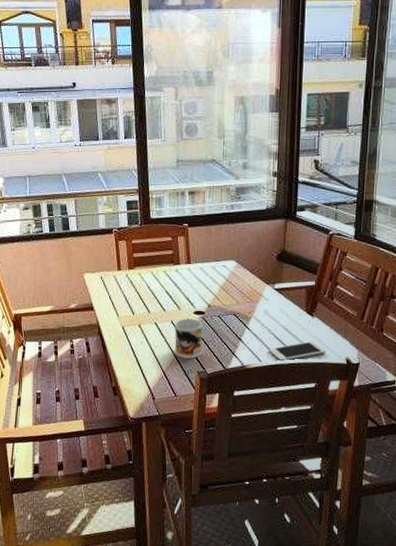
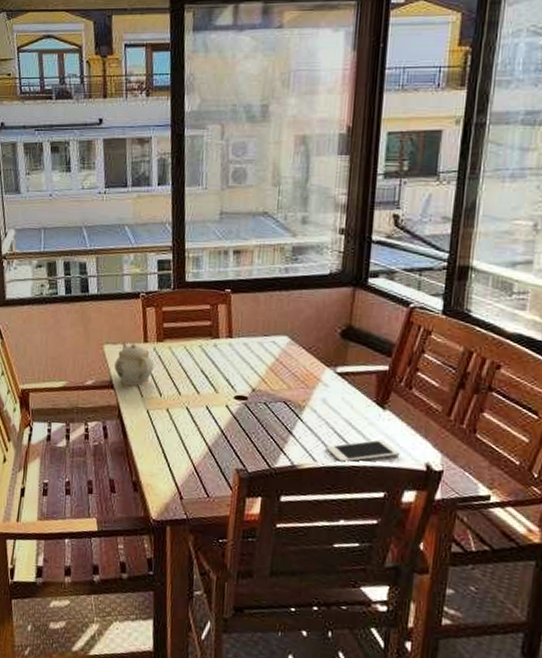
teapot: none [94,269,127,307] -> present [114,340,155,386]
mug: present [174,318,202,359] -> none [209,404,244,453]

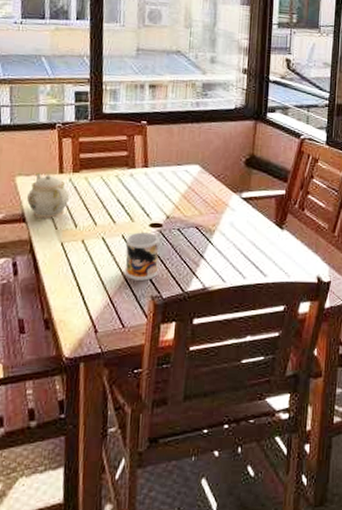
mug: none [209,404,244,453] -> present [125,232,159,281]
cell phone: present [325,439,401,463] -> none [233,257,296,282]

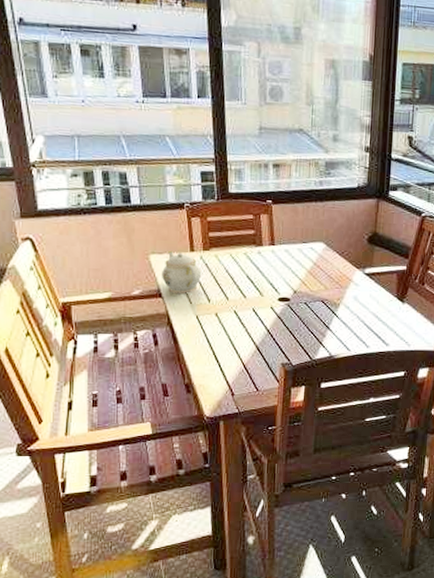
mug: present [125,232,159,281] -> none [256,306,288,350]

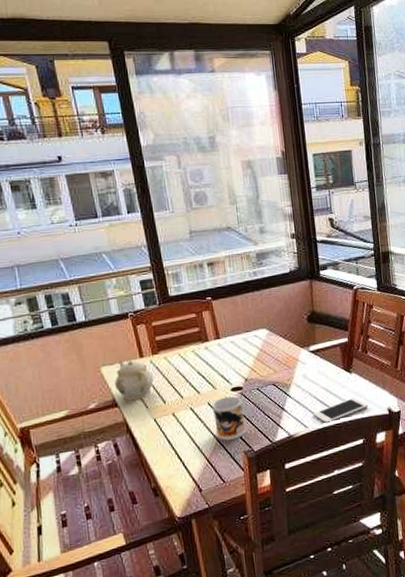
mug: none [256,306,288,350] -> present [212,396,246,441]
cell phone: none [357,328,416,350] -> present [313,397,369,424]

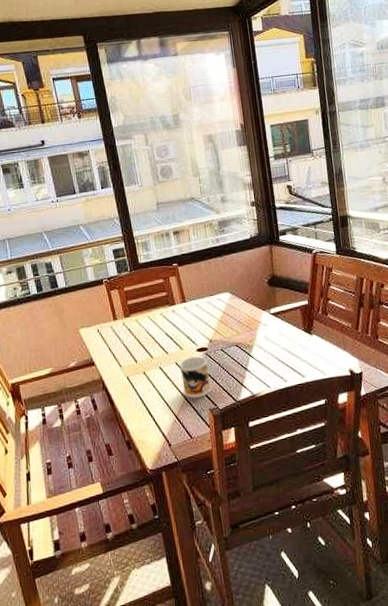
teapot: present [115,359,154,401] -> none [92,322,127,360]
cell phone: present [313,397,369,424] -> none [275,358,330,384]

